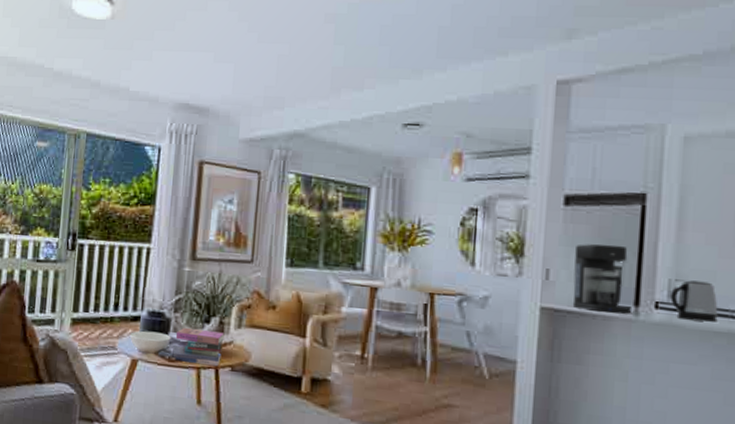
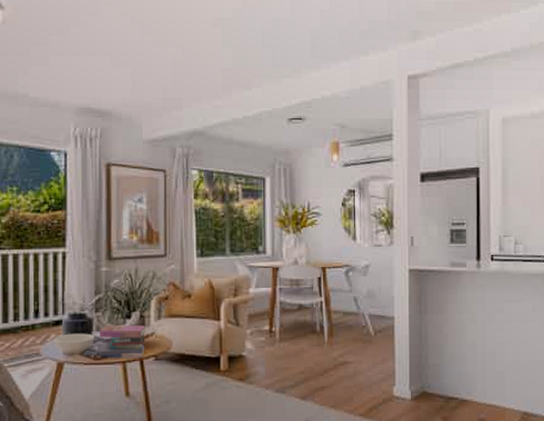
coffee maker: present [572,244,631,314] -> none [432,211,475,269]
kettle: present [670,280,718,324] -> none [501,235,534,268]

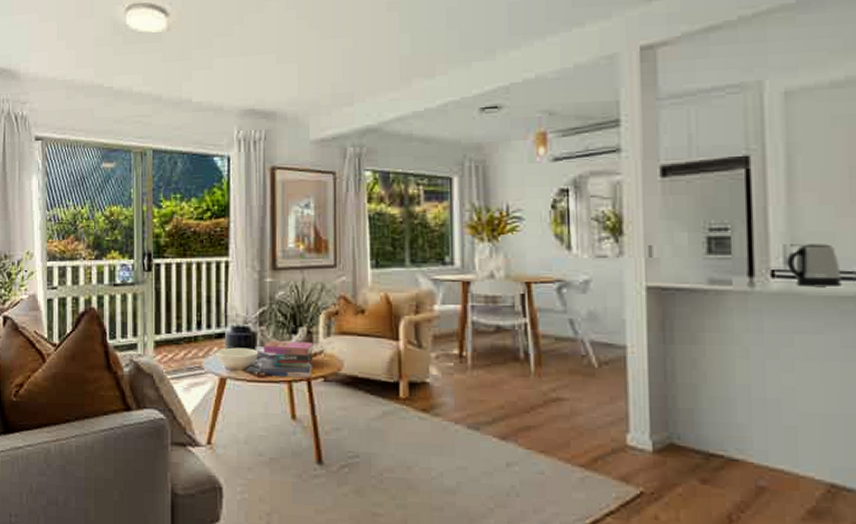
kettle: none [501,235,534,268] -> present [787,244,842,288]

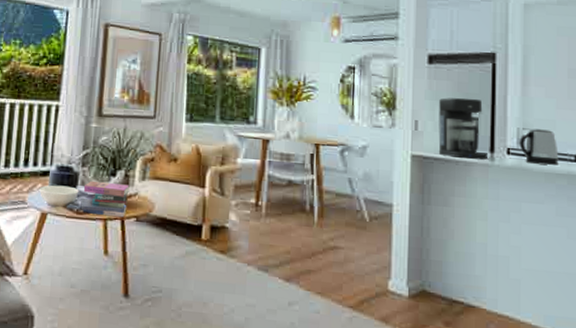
coffee maker: none [678,213,745,287] -> present [438,98,487,160]

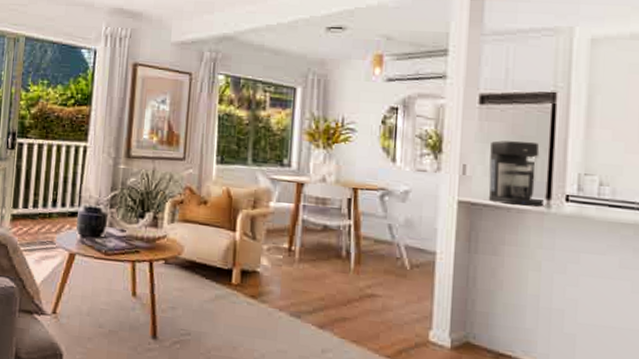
bowl: present [40,185,79,207] -> none [68,226,107,248]
books: present [80,180,130,218] -> none [108,222,158,260]
kettle: present [520,129,559,167] -> none [580,174,625,215]

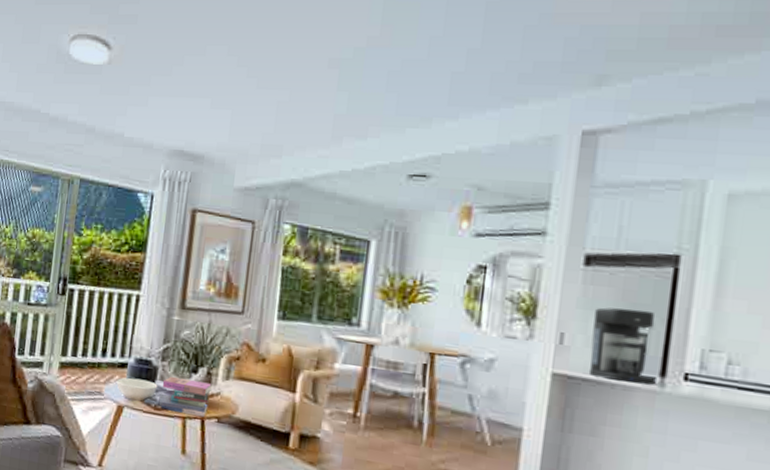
bowl: none [68,226,107,248] -> present [117,377,158,402]
books: none [108,222,158,260] -> present [158,376,212,417]

